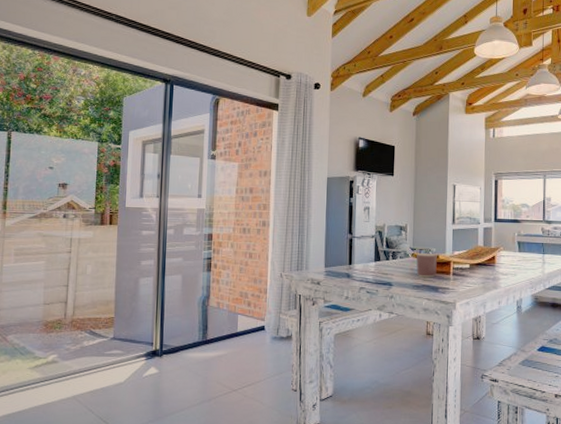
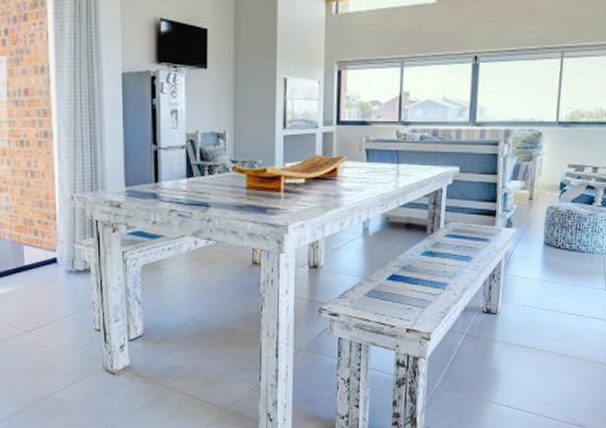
mug: present [416,253,437,278] -> none [238,165,264,196]

